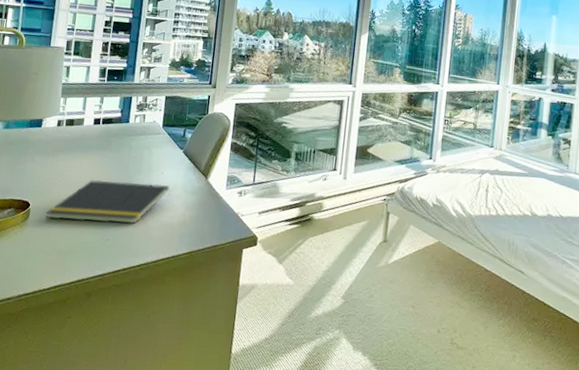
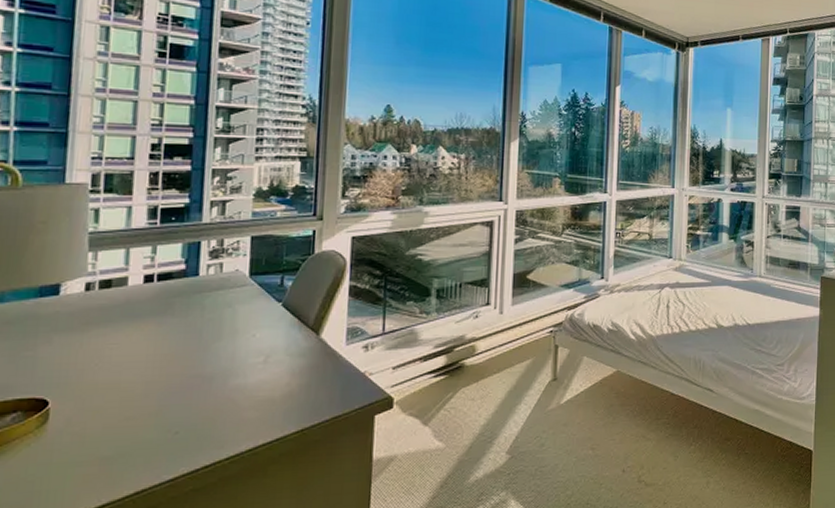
notepad: present [45,180,170,224] -> none [75,349,266,418]

